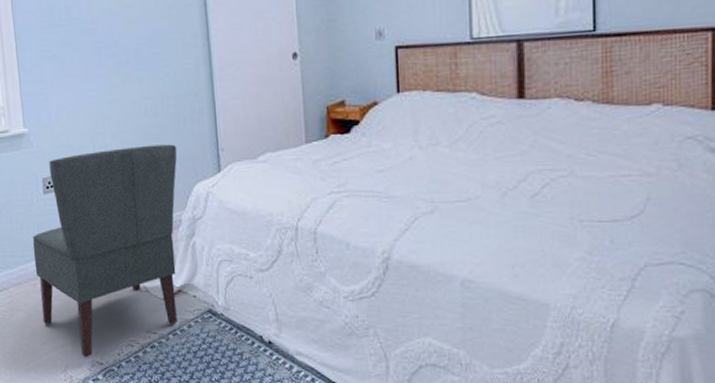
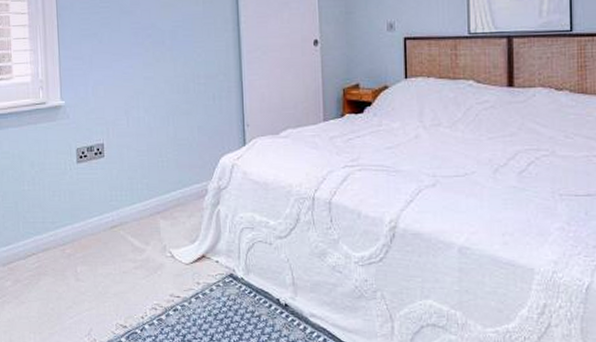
chair: present [32,144,178,358] -> none [63,119,206,322]

